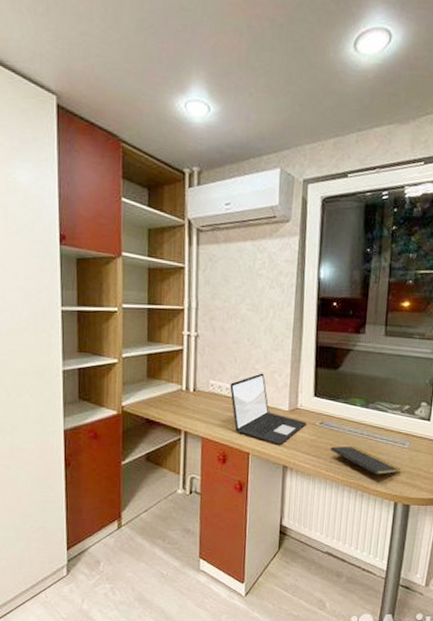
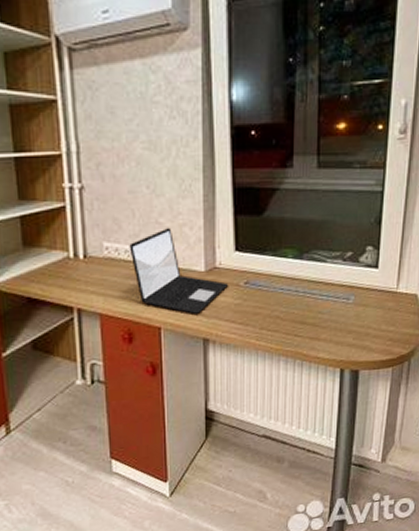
notepad: present [331,446,401,483] -> none [260,306,346,349]

